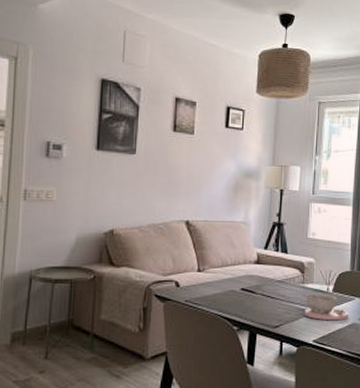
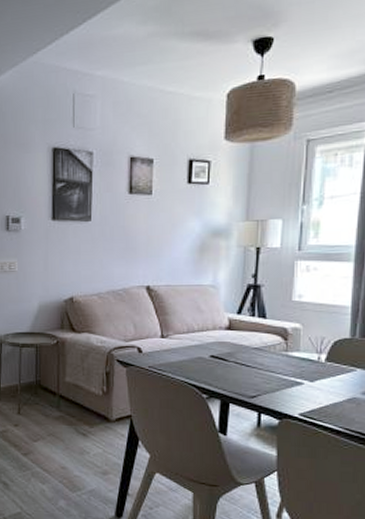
bowl: present [305,293,349,321] -> none [288,362,348,394]

